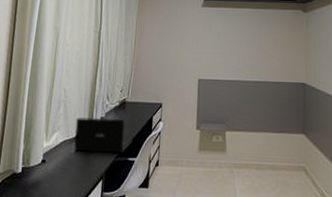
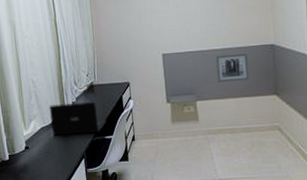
wall art: none [248,87,279,116] -> present [215,53,249,83]

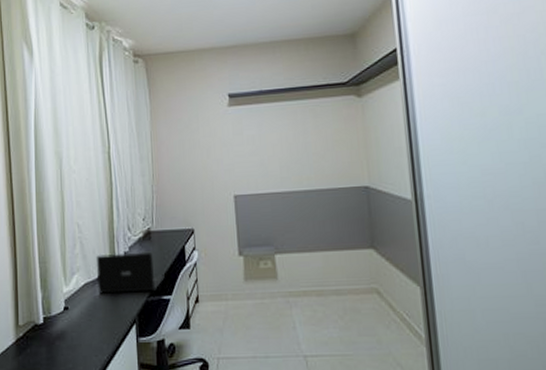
wall art: present [215,53,249,83] -> none [297,196,339,233]

